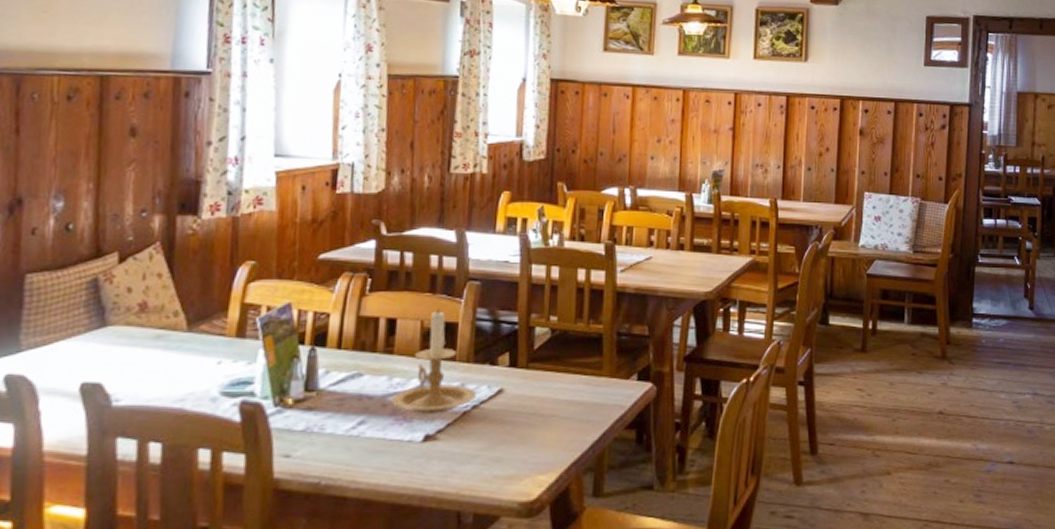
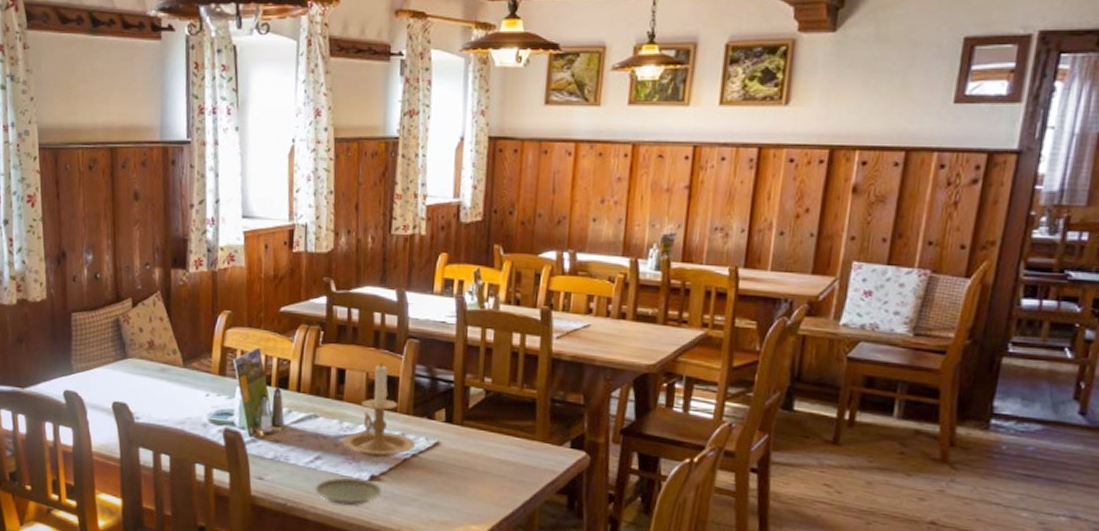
plate: none [357,440,439,474] -> present [315,477,383,506]

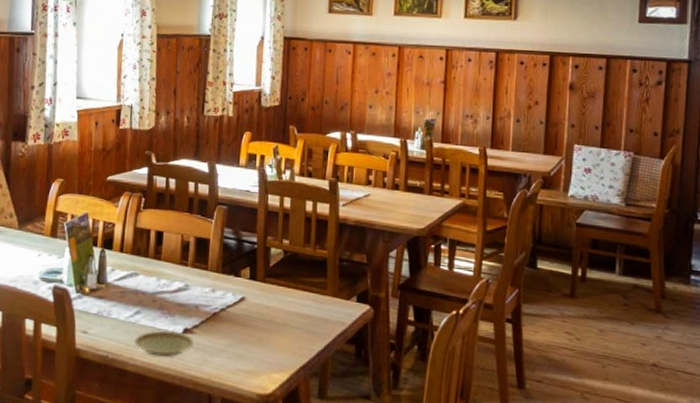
candle holder: present [342,363,416,458] -> none [159,226,225,312]

